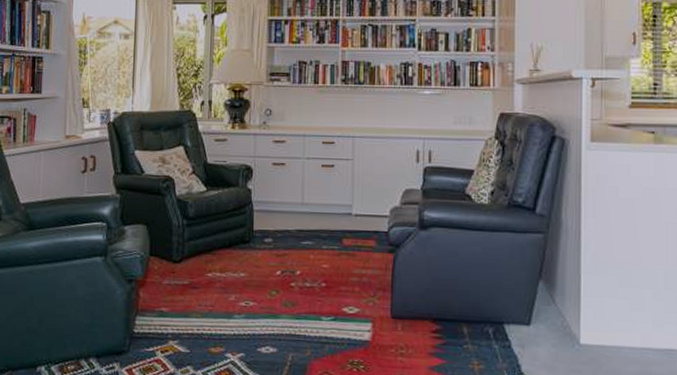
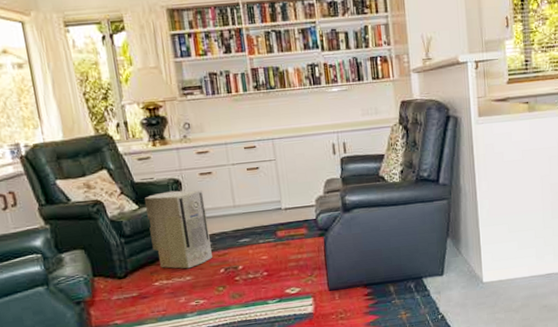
air purifier: none [212,177,273,264] -> present [144,189,212,269]

